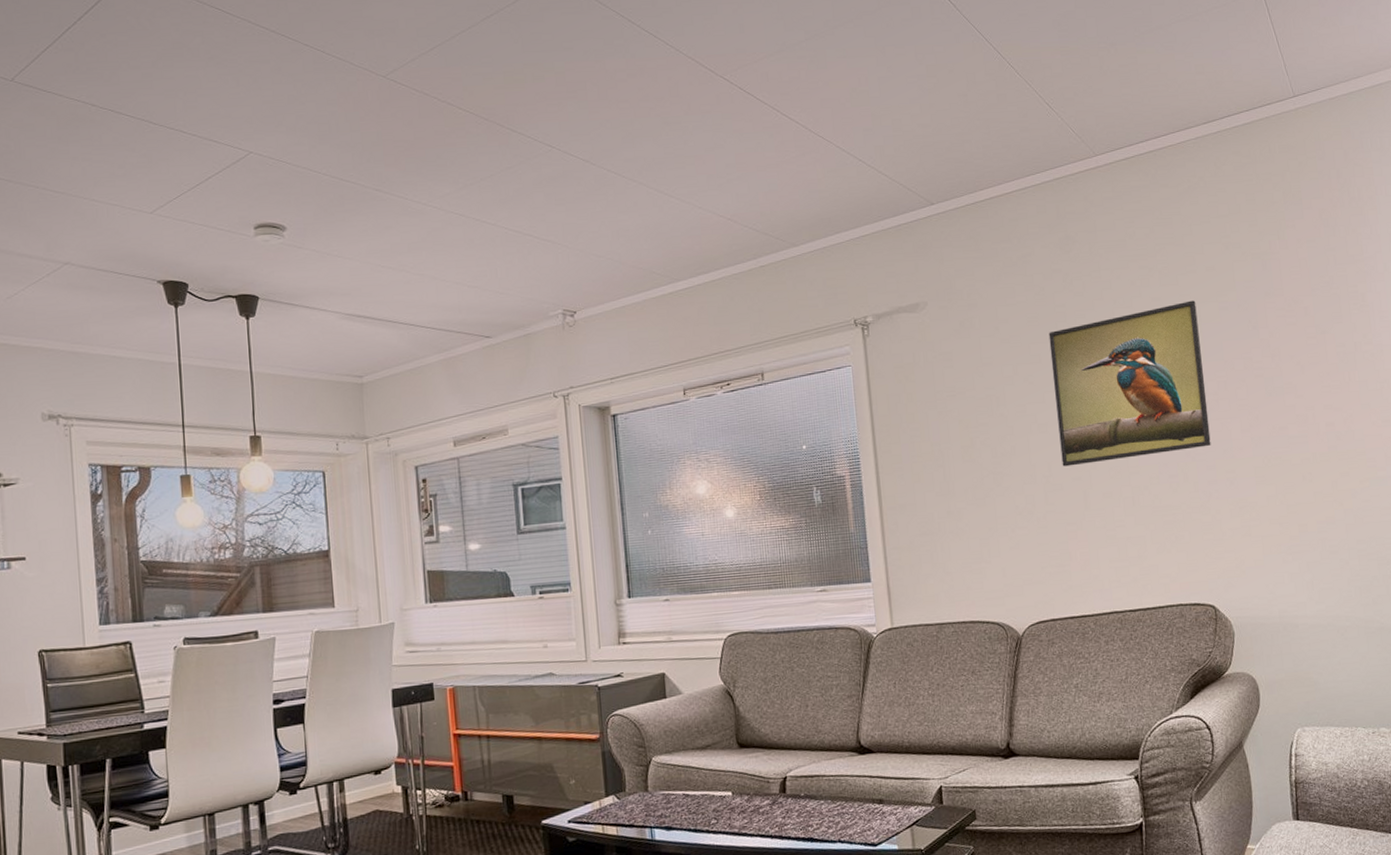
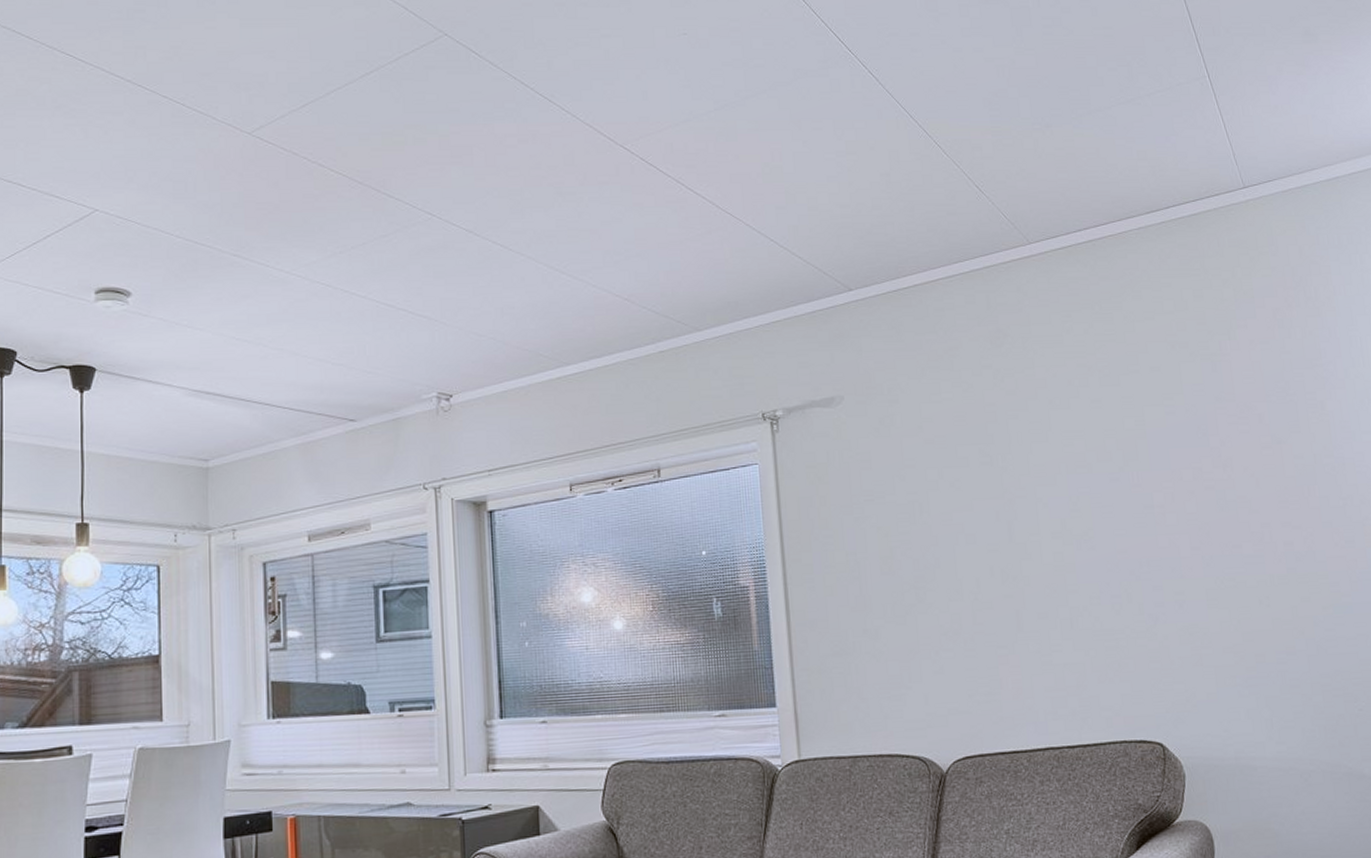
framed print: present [1048,300,1211,467] -> none [977,403,1158,583]

